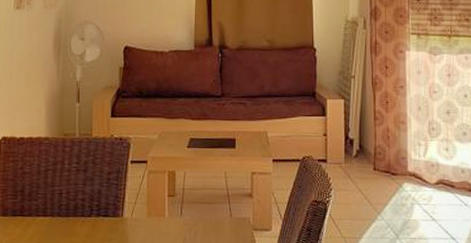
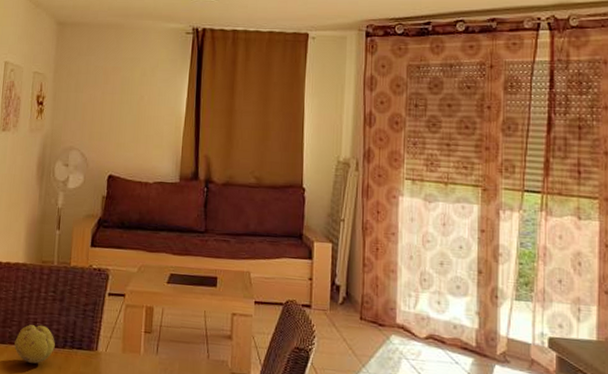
fruit: none [41,196,81,233] -> present [14,325,55,364]

